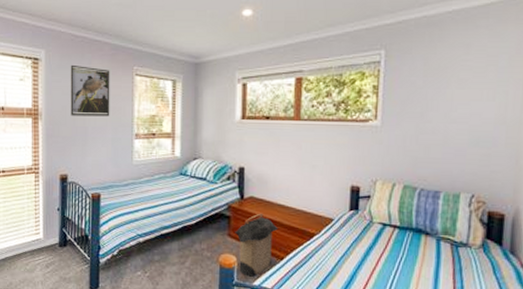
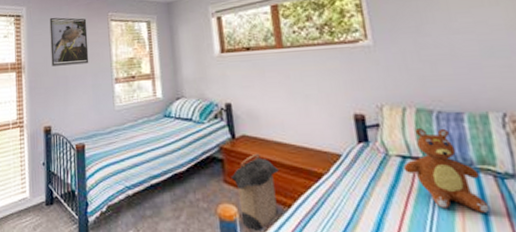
teddy bear: none [382,202,441,272] -> present [403,128,490,213]

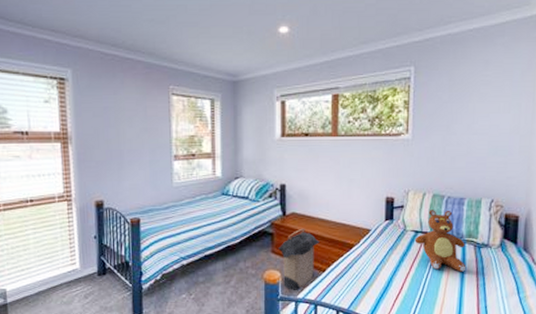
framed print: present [49,17,89,66] -> none [101,84,147,139]

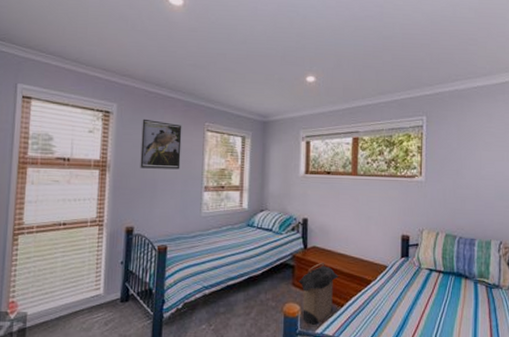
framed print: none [101,84,147,139] -> present [140,118,182,170]
teddy bear: present [414,210,467,272] -> none [429,249,479,312]

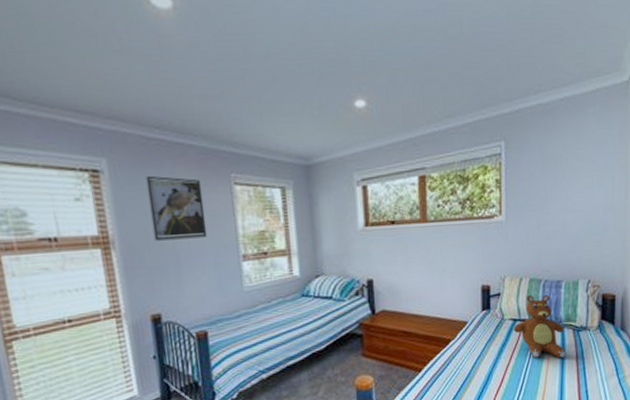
laundry hamper: present [298,262,338,325] -> none [369,326,414,395]
teddy bear: none [429,249,479,312] -> present [513,295,566,358]

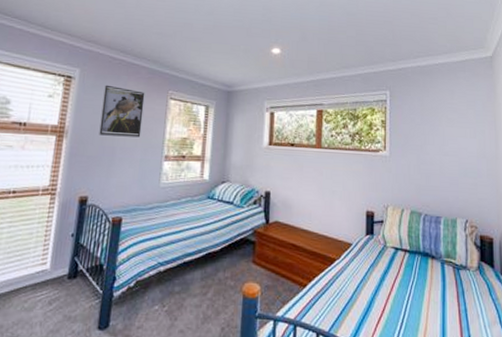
teddy bear: present [513,295,566,358] -> none [395,227,447,295]

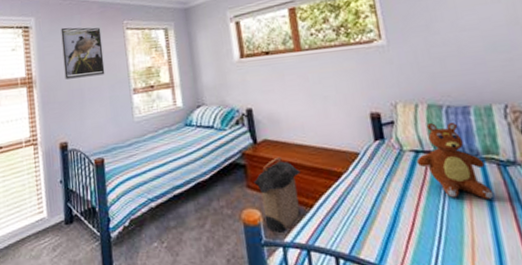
laundry hamper: none [259,238,301,307] -> present [254,156,301,233]
teddy bear: none [395,227,447,295] -> present [416,123,494,199]

